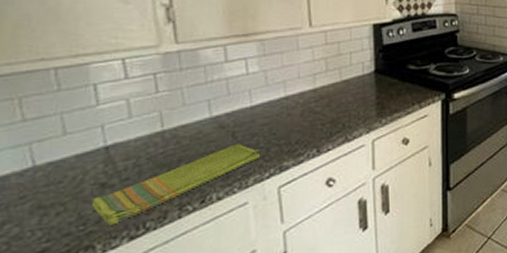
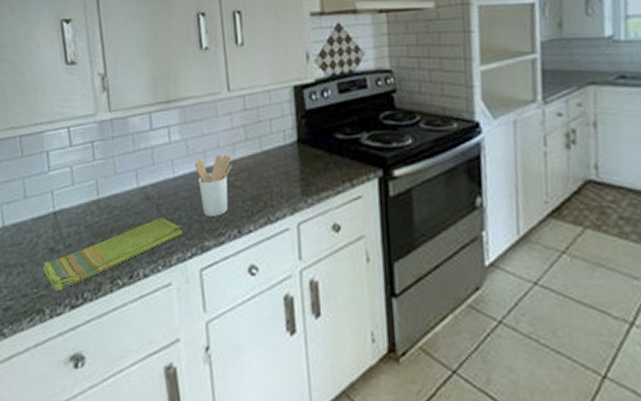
utensil holder: none [274,83,312,140] -> present [194,154,231,216]

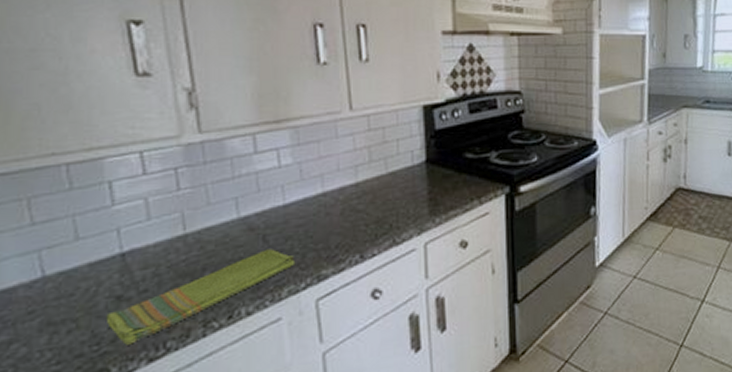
utensil holder: present [194,154,231,216] -> none [310,177,353,244]

